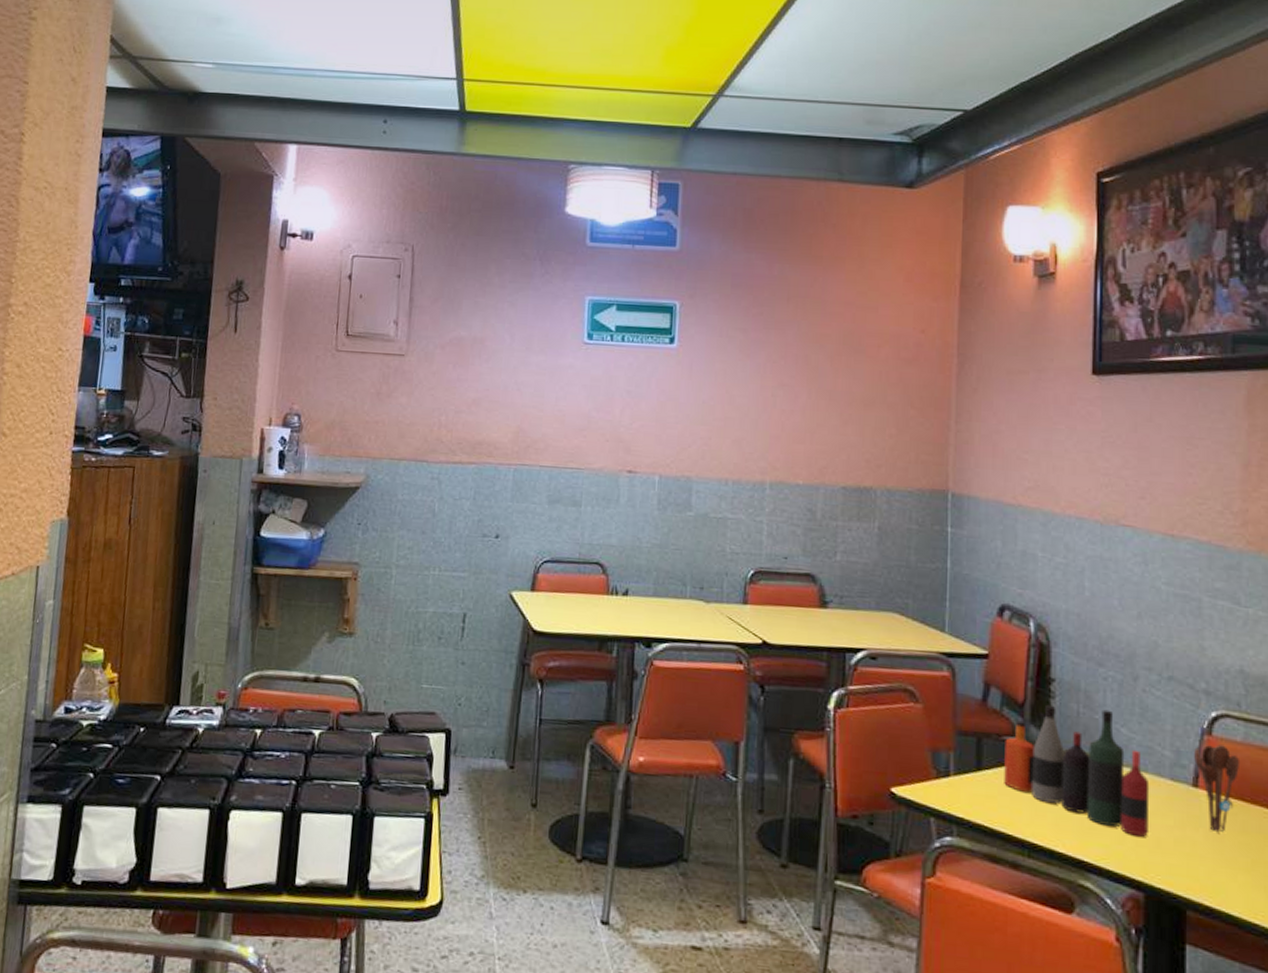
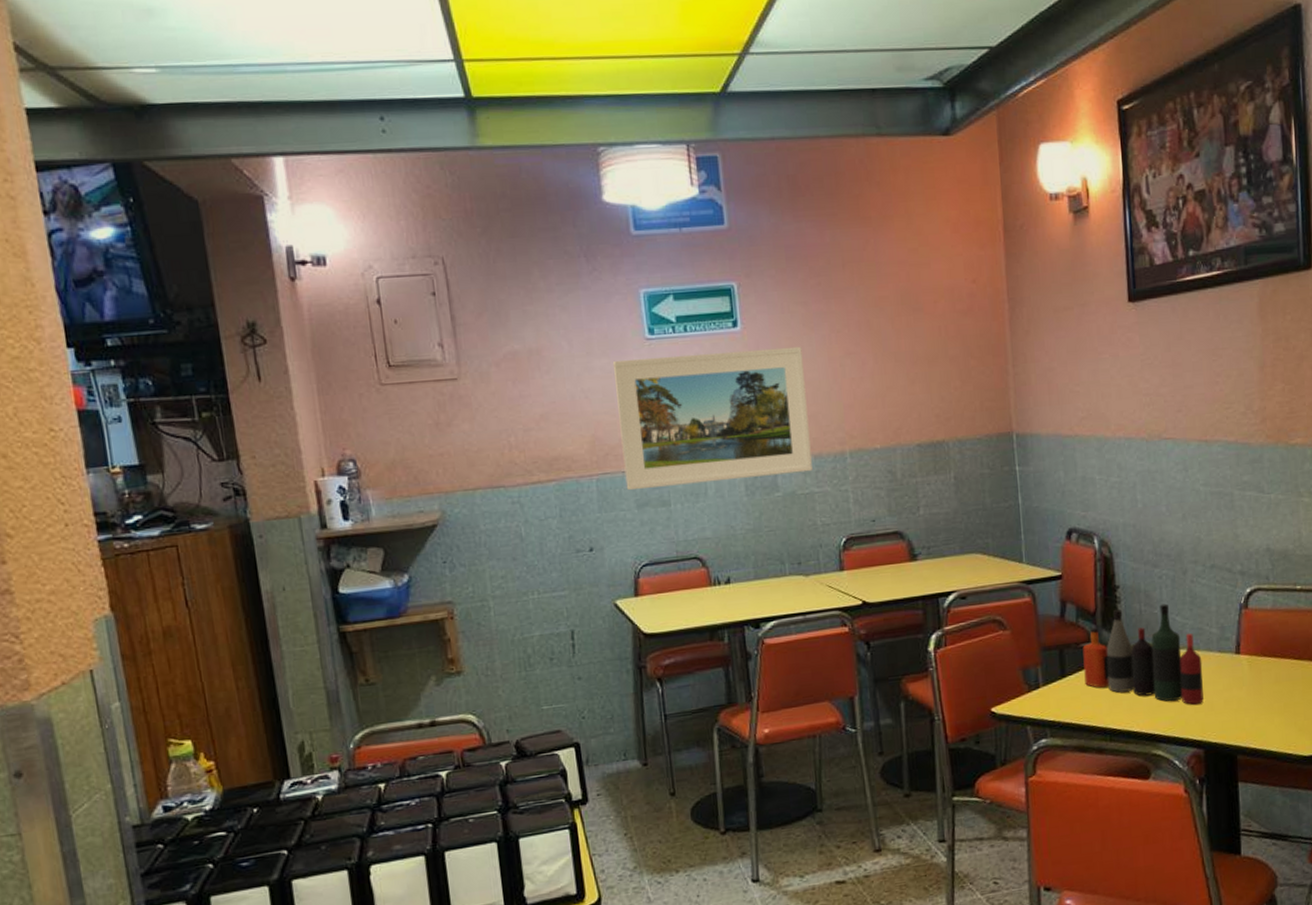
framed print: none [541,359,735,496] -> present [612,346,813,491]
utensil holder: present [1194,745,1241,833] -> none [1235,614,1271,688]

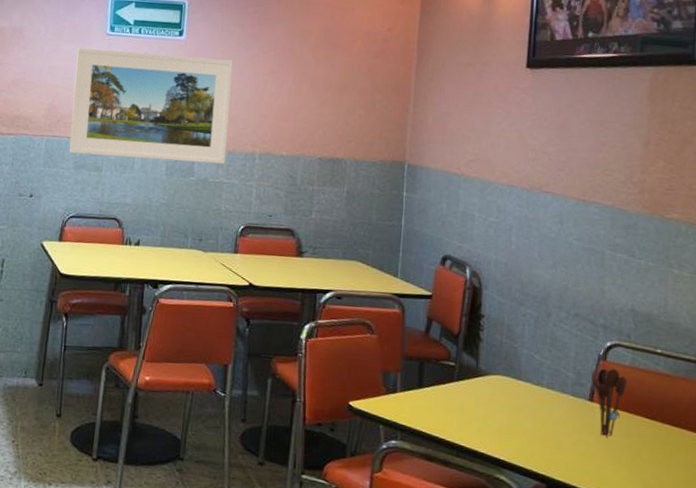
bottle collection: present [1082,603,1204,705] -> none [440,336,555,440]
utensil holder: none [1235,614,1271,688] -> present [591,368,628,438]

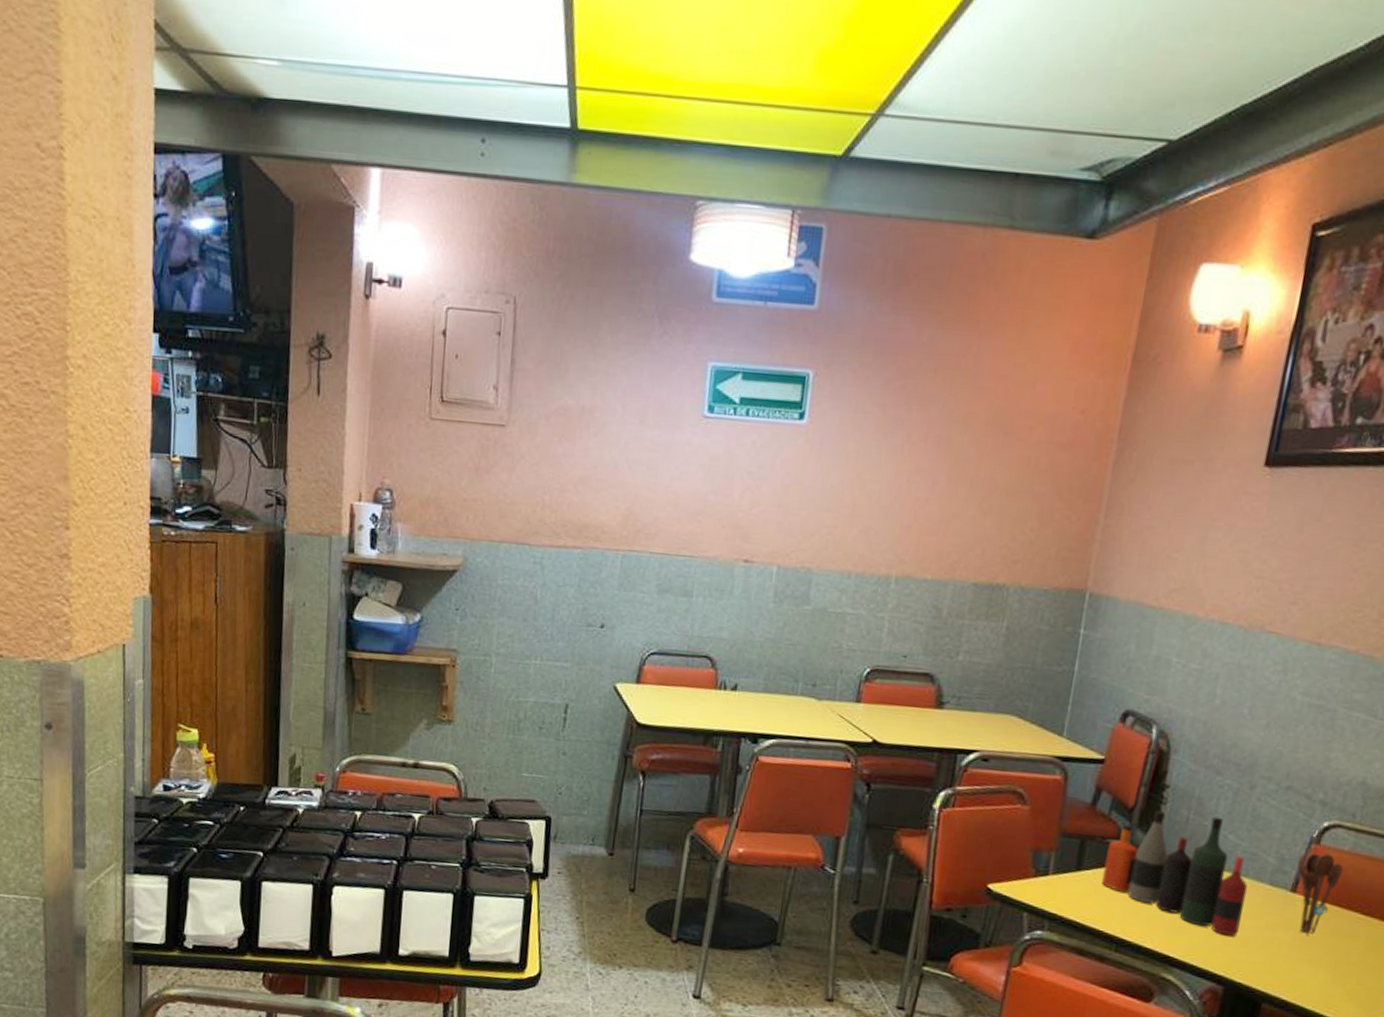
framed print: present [69,47,233,165] -> none [650,433,869,590]
bottle collection: none [440,336,555,440] -> present [1102,810,1248,936]

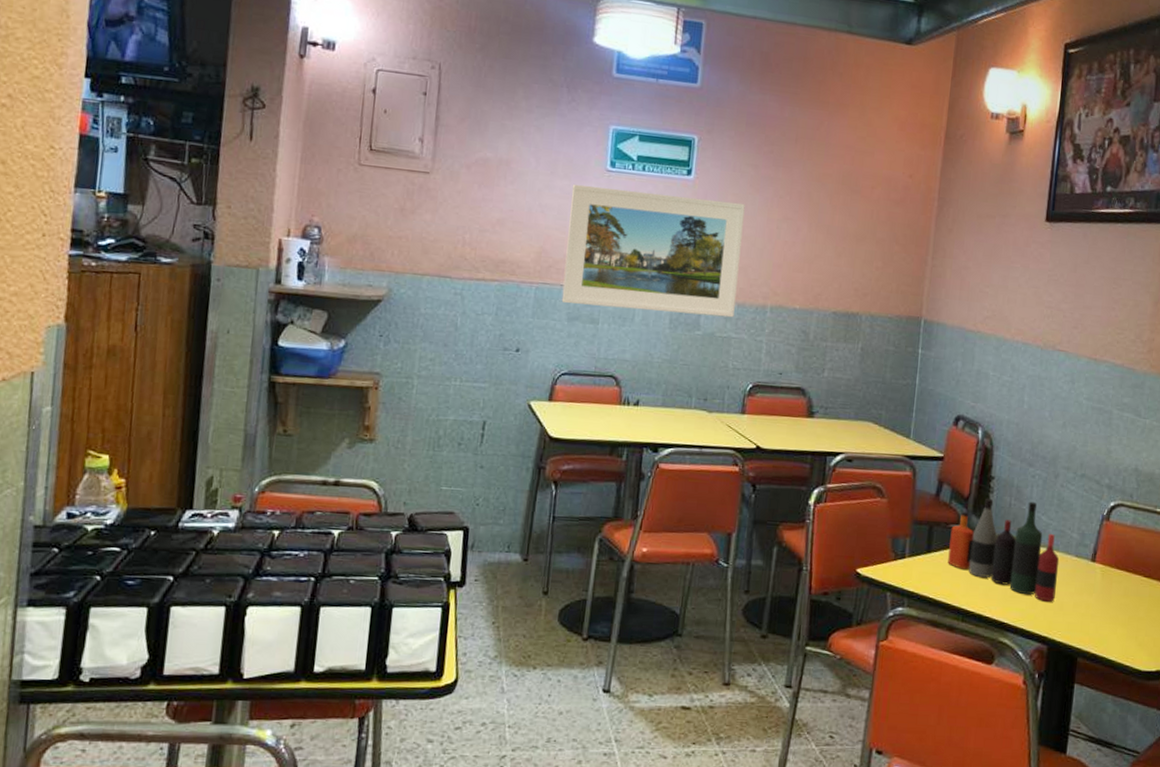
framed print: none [650,433,869,590] -> present [561,184,745,318]
utensil holder: present [1297,853,1344,936] -> none [1094,528,1128,597]

